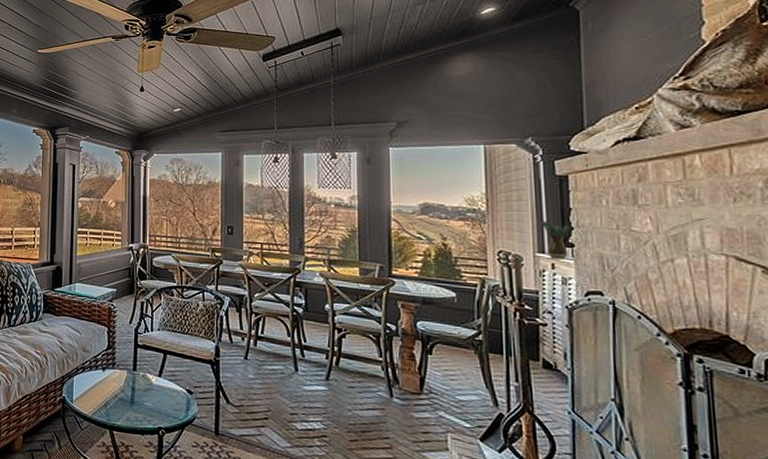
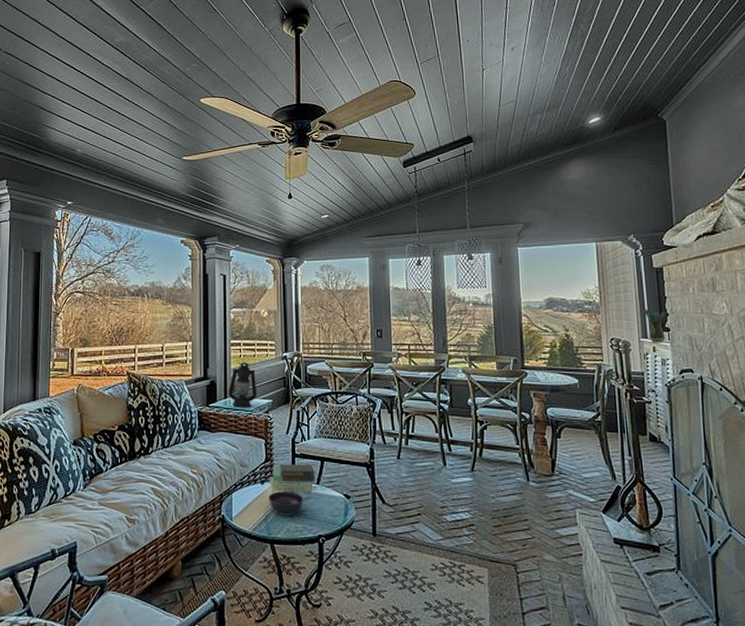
lantern: none [73,250,102,295] -> present [228,362,257,408]
bowl: none [109,379,145,405] -> present [269,491,304,516]
books: none [111,353,157,383] -> present [270,464,315,492]

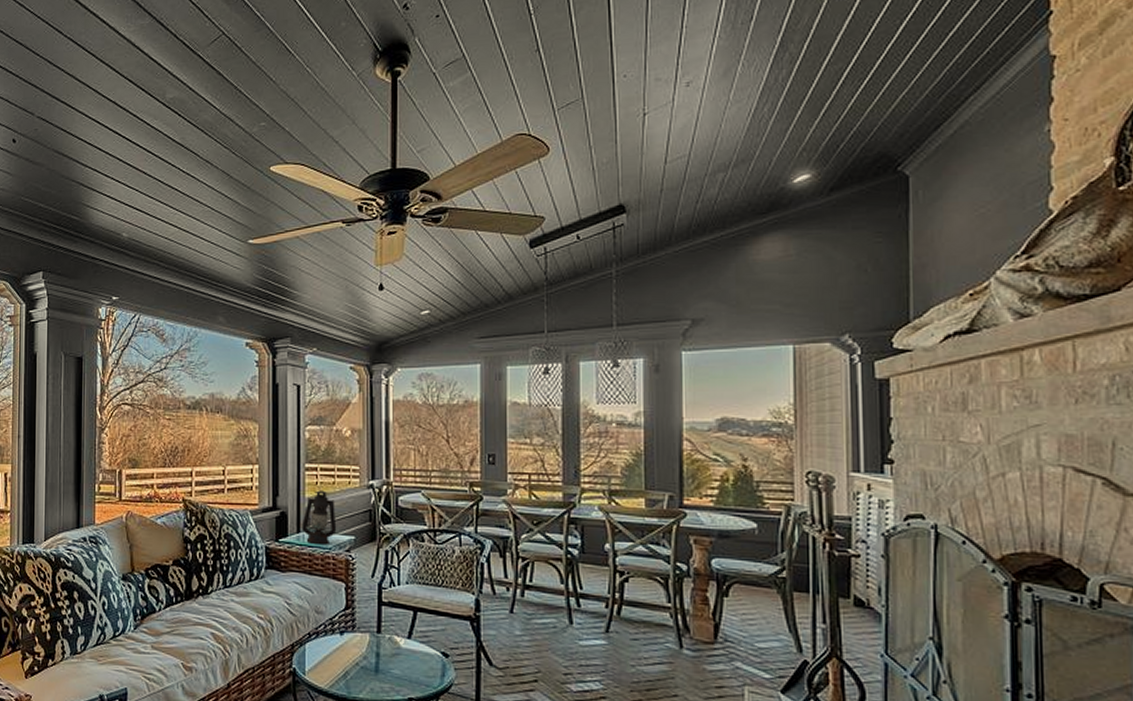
bowl: present [269,491,304,516] -> none [349,644,392,674]
books: present [270,464,315,492] -> none [350,612,405,647]
vase: present [643,308,666,343] -> none [857,432,890,479]

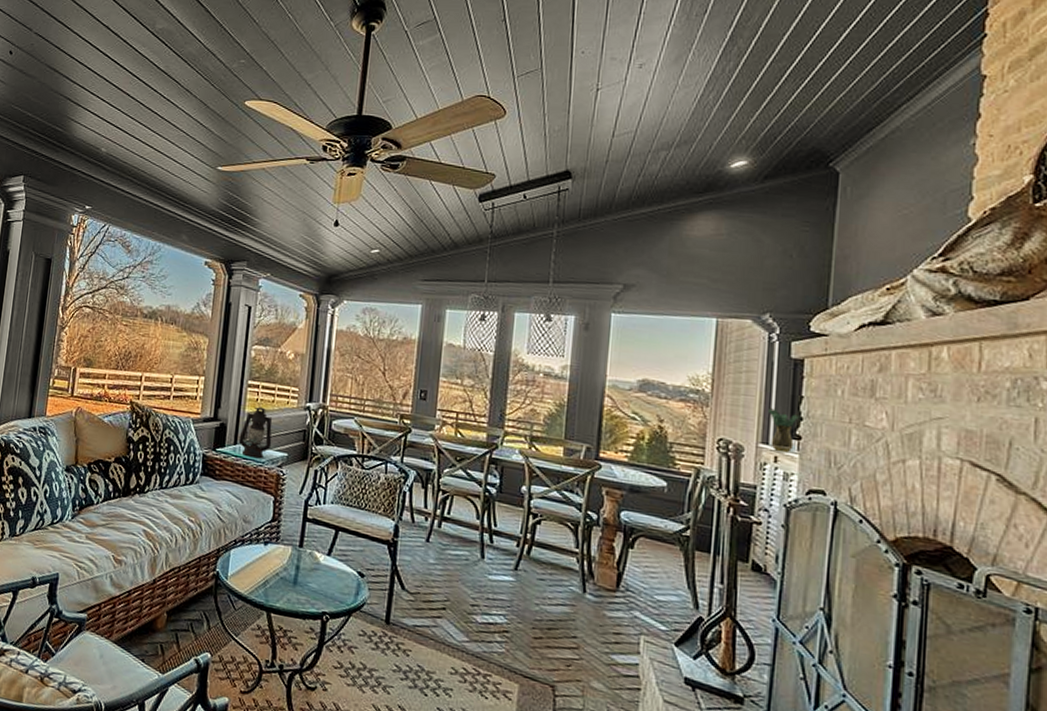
vase: none [857,432,890,479] -> present [769,406,799,453]

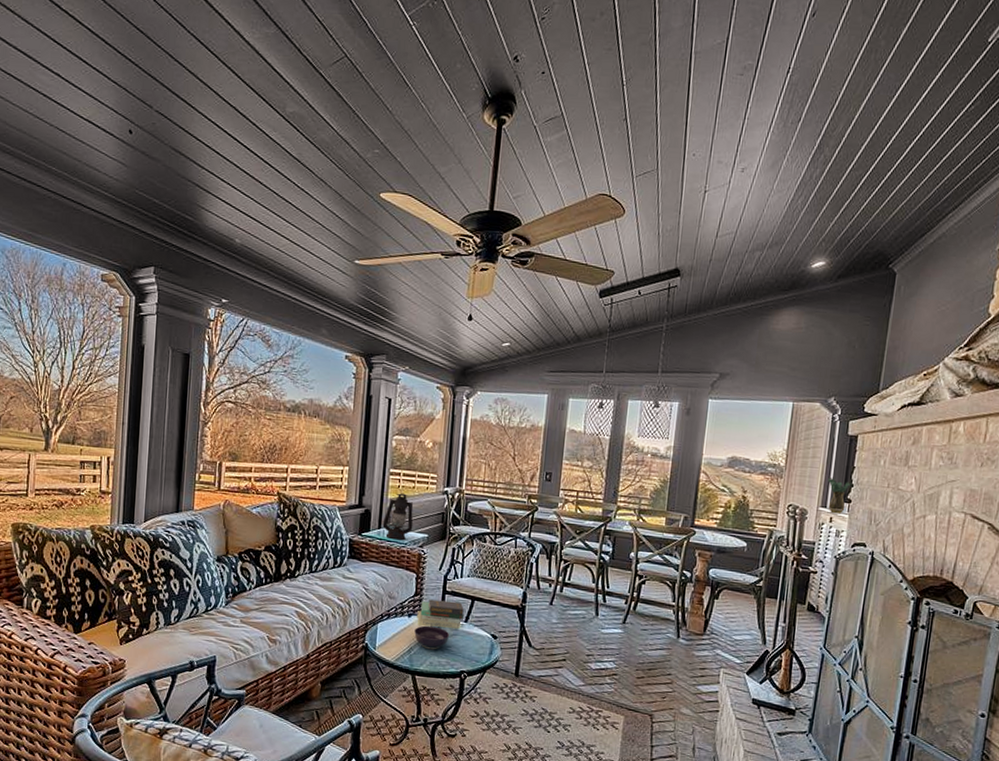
bowl: none [270,555,311,585] -> present [414,625,450,650]
books: none [274,526,327,563] -> present [417,599,464,629]

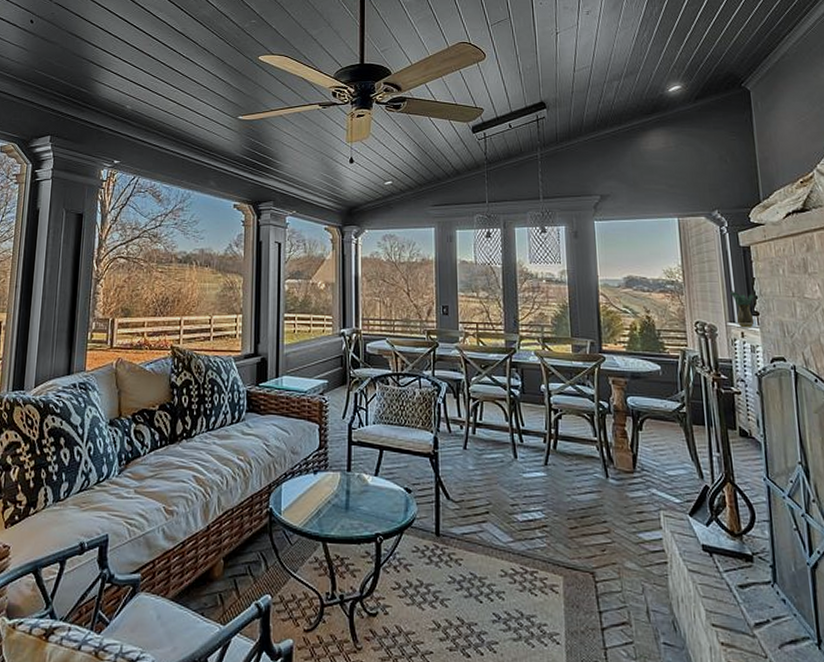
lantern: present [382,493,414,541] -> none [280,338,312,389]
bowl: present [414,625,450,650] -> none [322,482,360,511]
books: present [417,599,464,629] -> none [323,452,373,484]

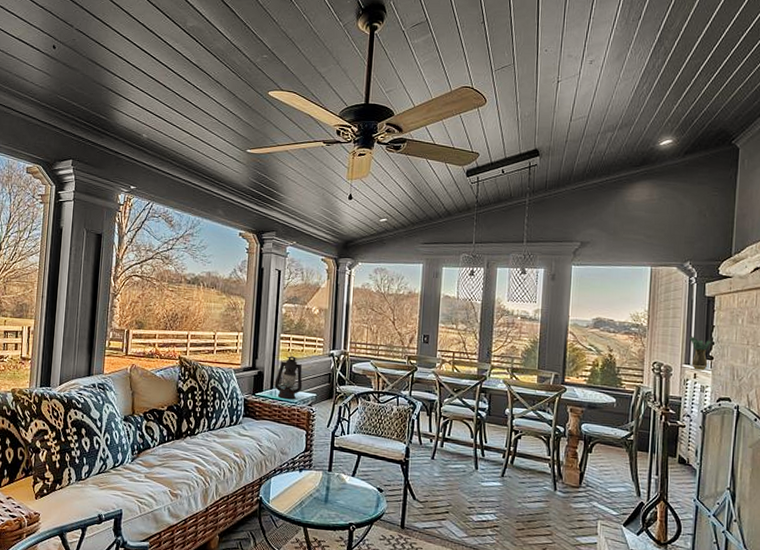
lantern: none [280,338,312,389] -> present [274,356,303,400]

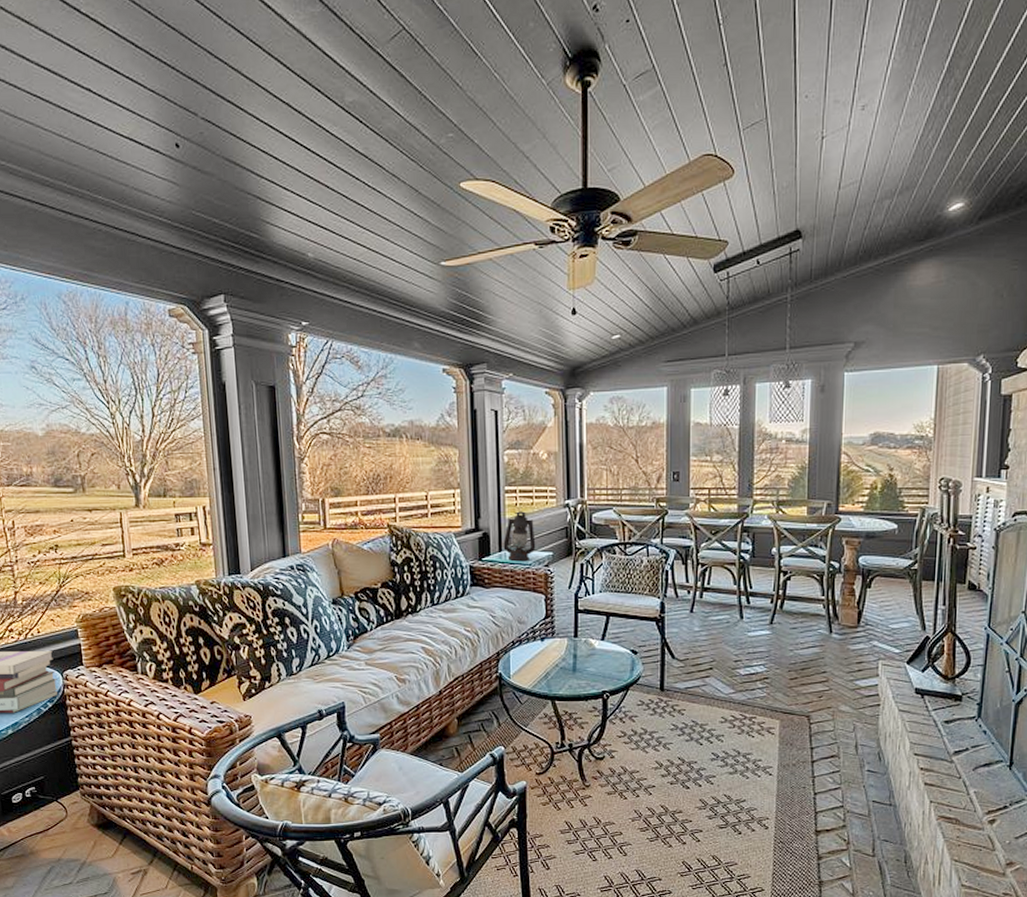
vase: present [690,335,712,371] -> none [982,442,1008,483]

